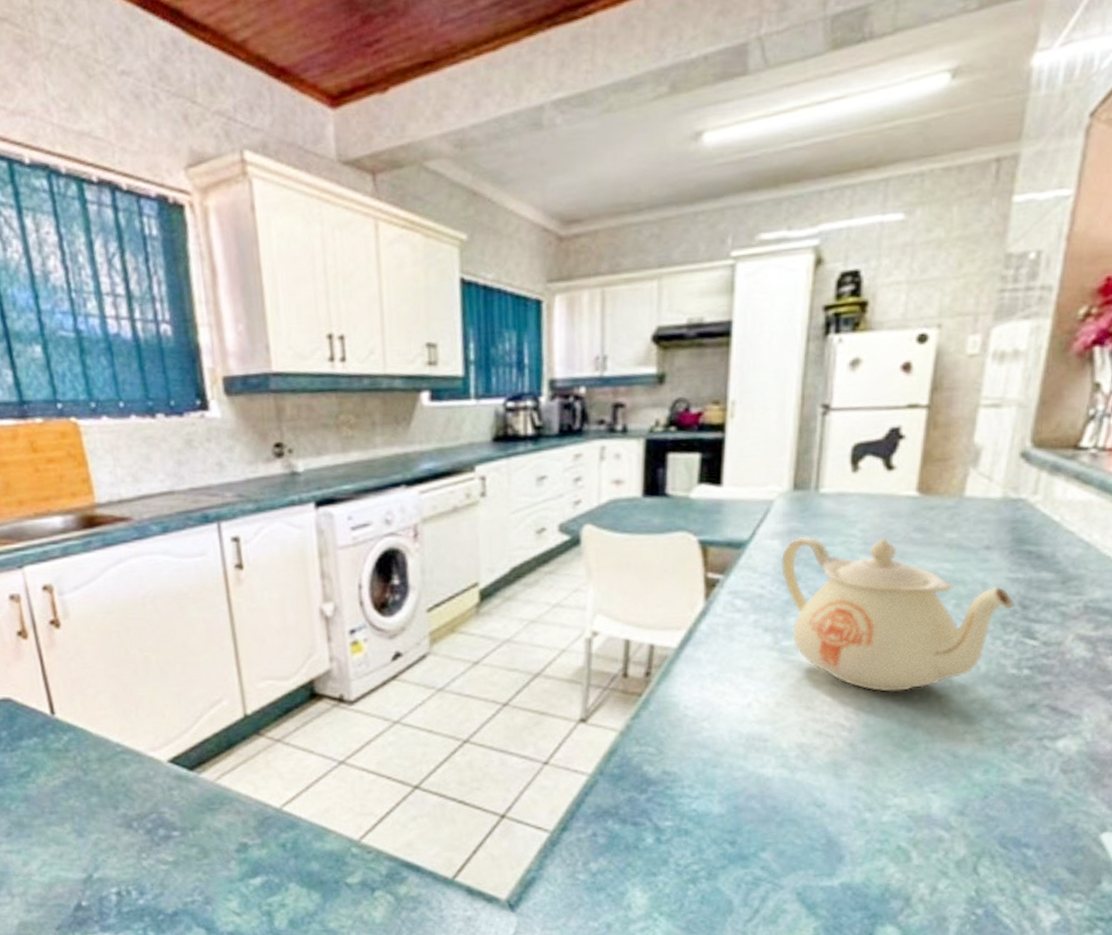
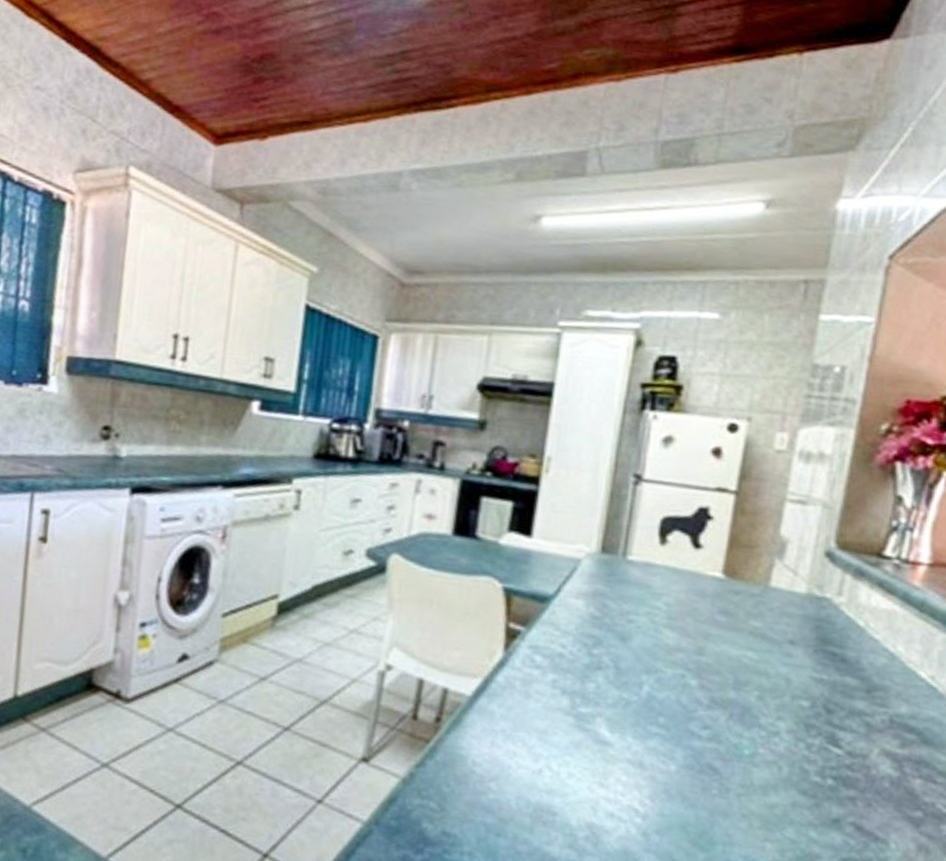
teapot: present [781,536,1014,692] -> none [583,600,818,783]

